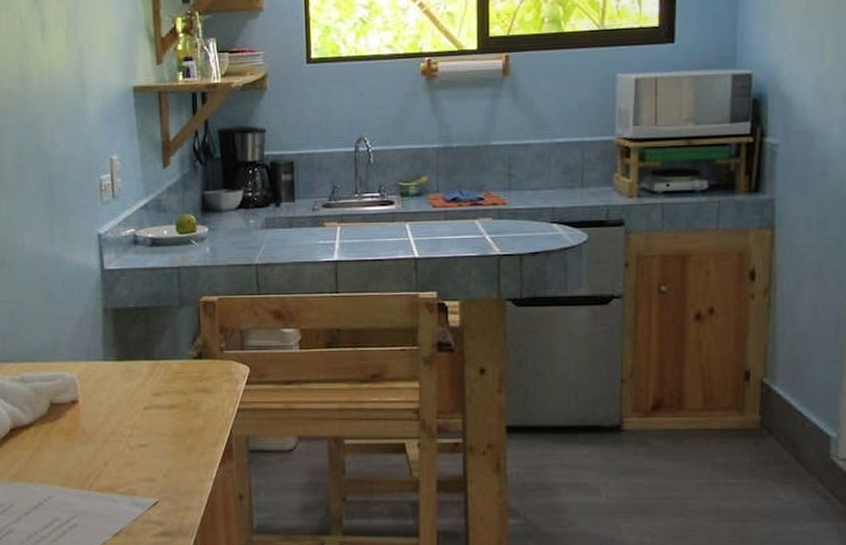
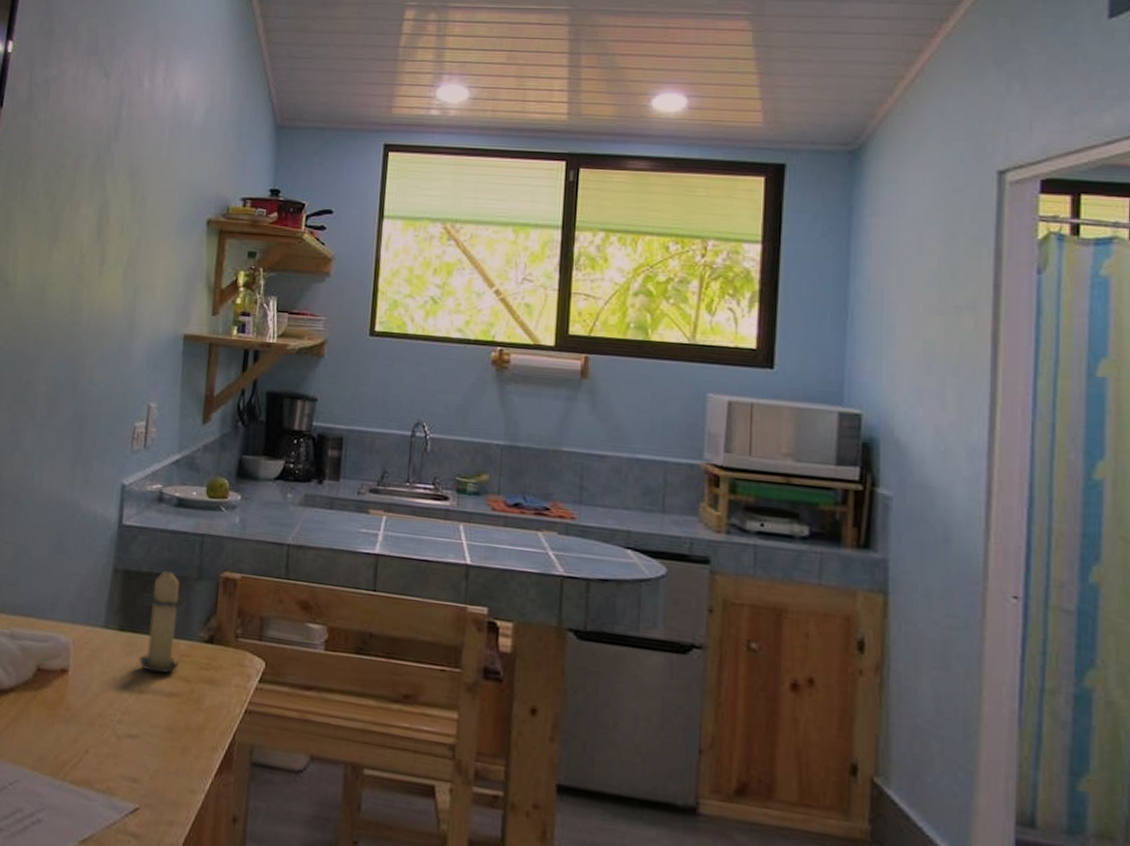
candle: none [134,298,174,391] -> present [139,564,187,673]

